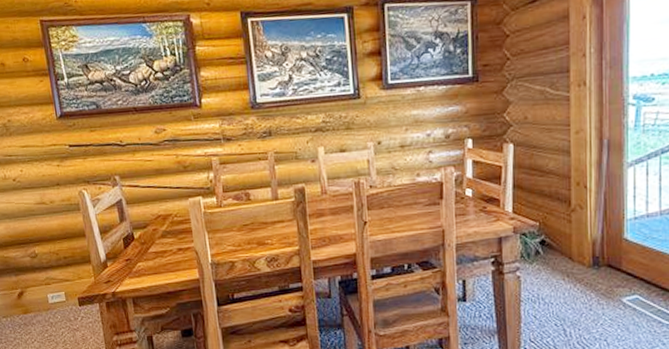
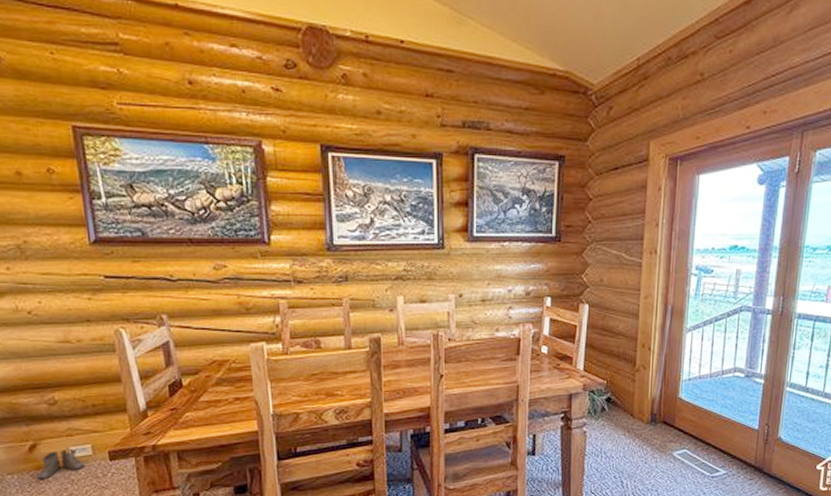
boots: none [25,295,60,323] -> present [37,448,85,480]

